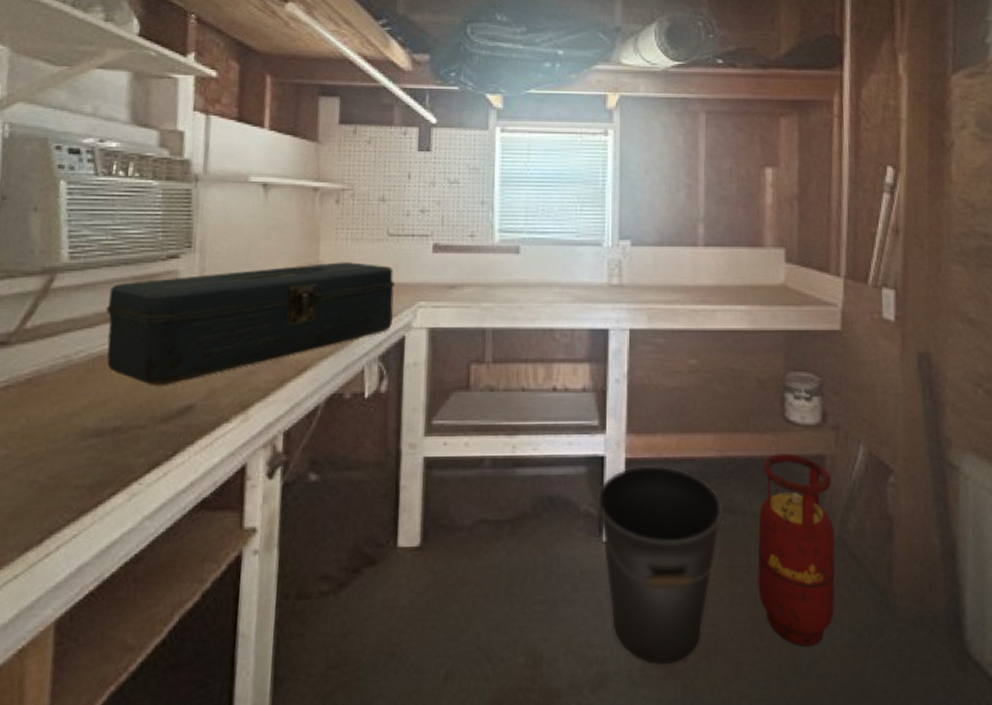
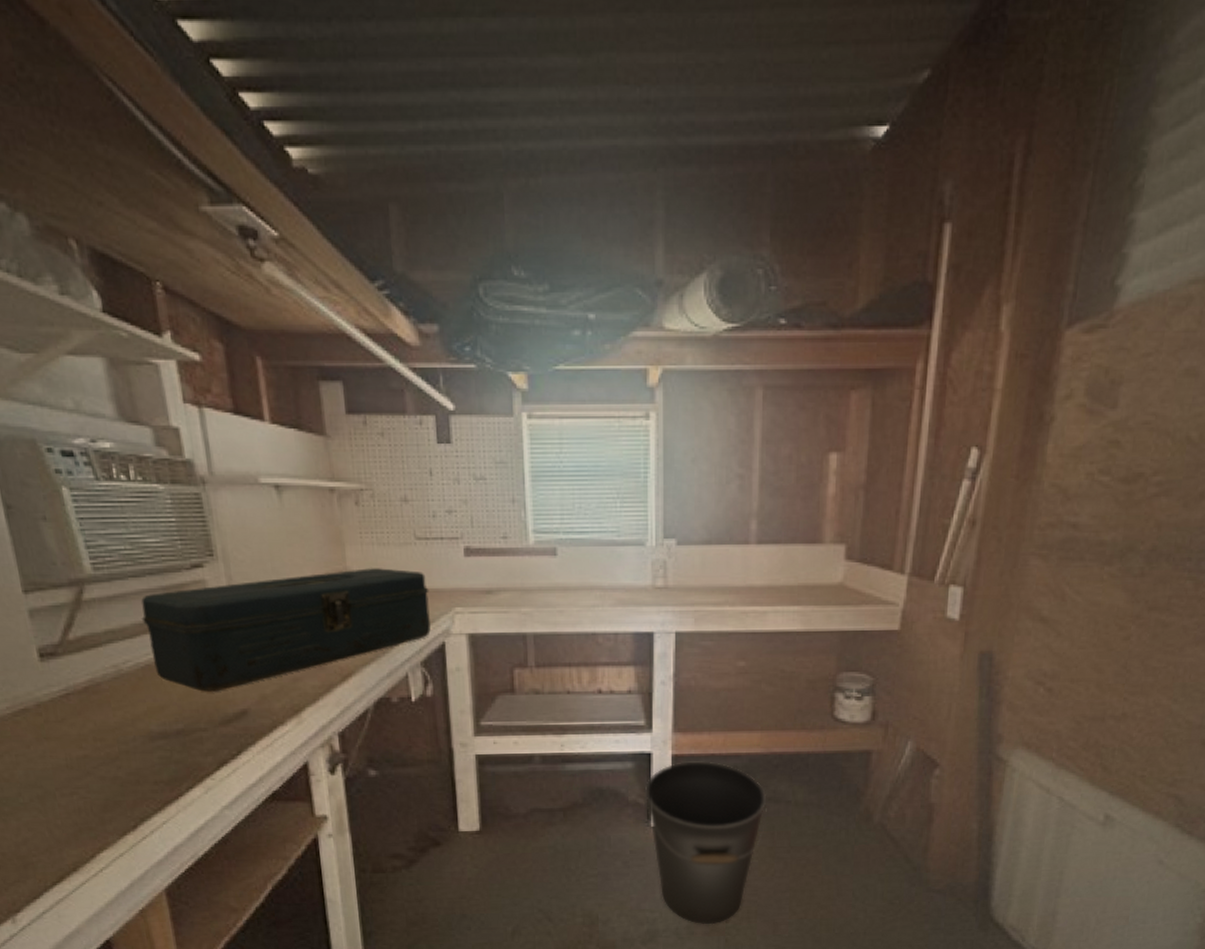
gas cylinder: present [757,453,835,647] -> none [798,749,877,911]

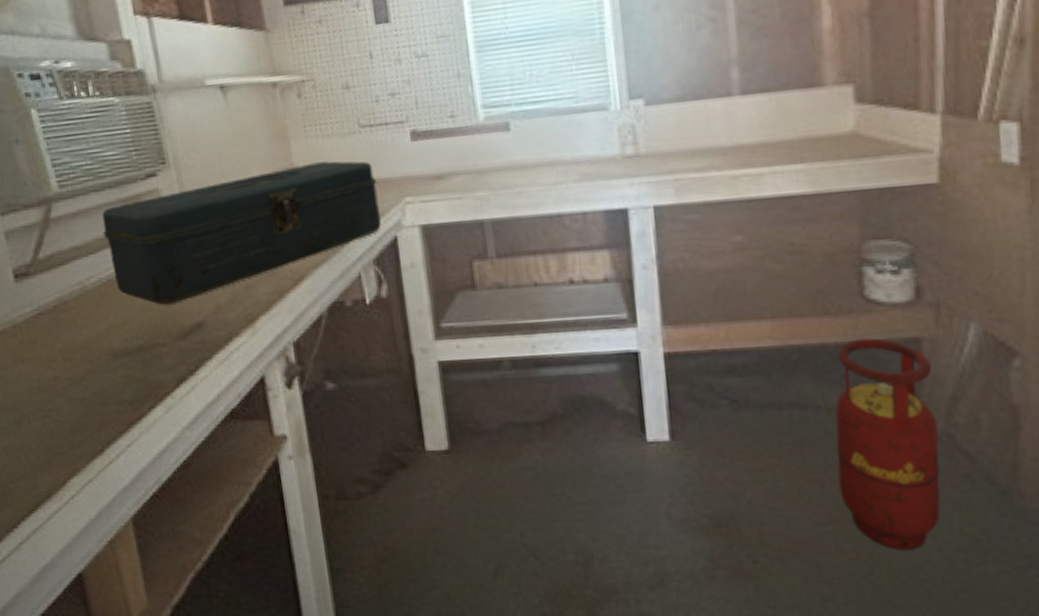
bucket: present [644,761,767,925] -> none [634,359,792,566]
gas cylinder: none [798,749,877,911] -> present [835,338,941,550]

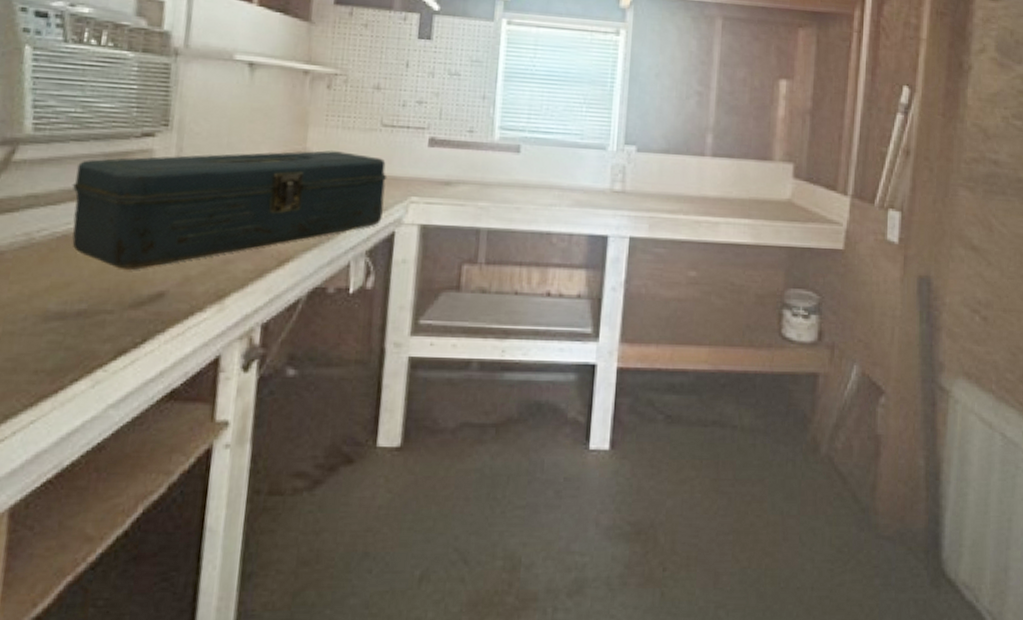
gas cylinder: present [835,338,941,550] -> none [742,370,824,560]

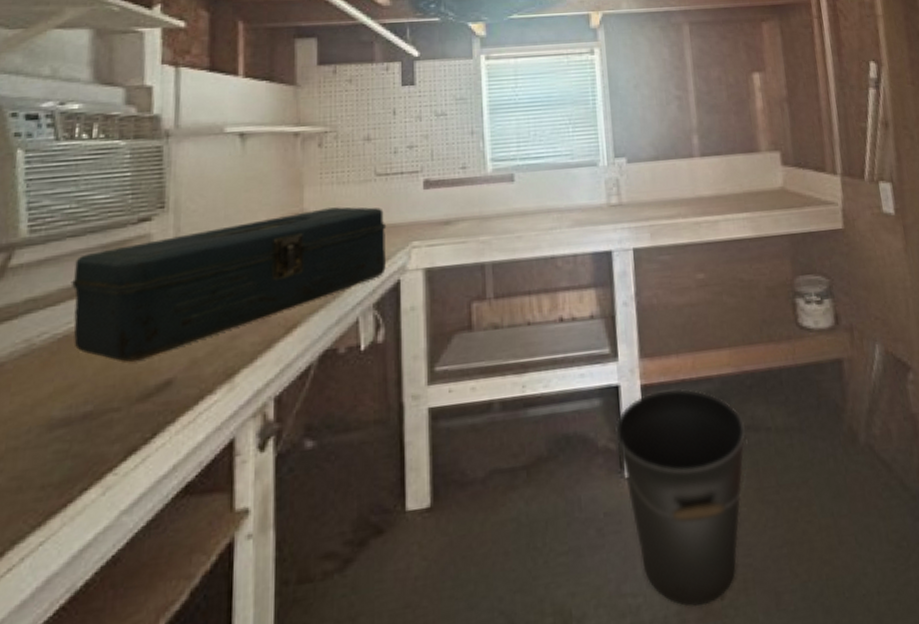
bucket: none [585,376,713,574] -> present [614,388,749,607]

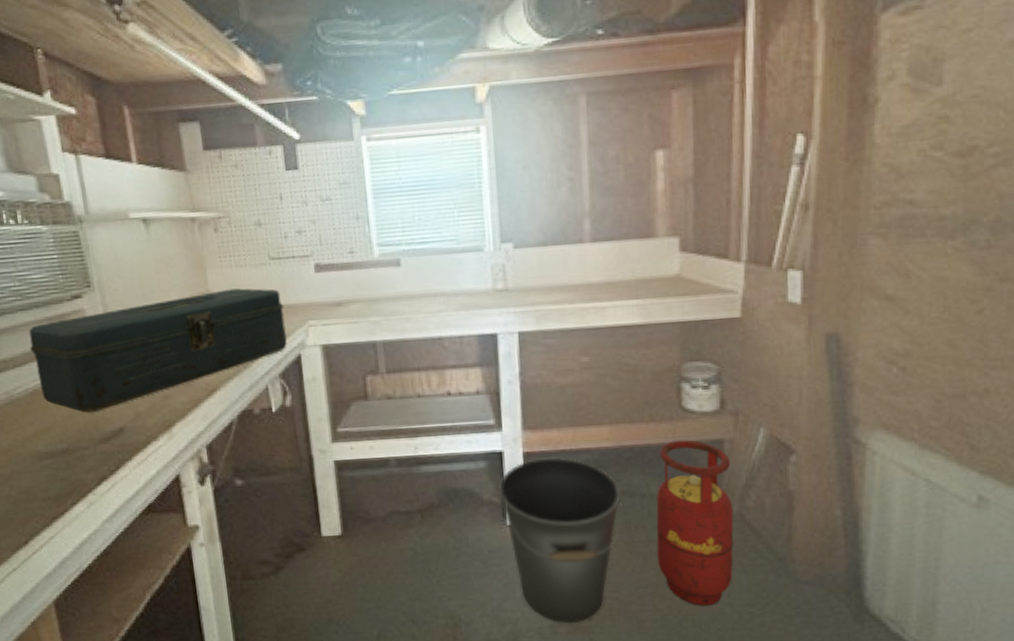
gas cylinder: none [781,361,870,566] -> present [656,440,734,606]

